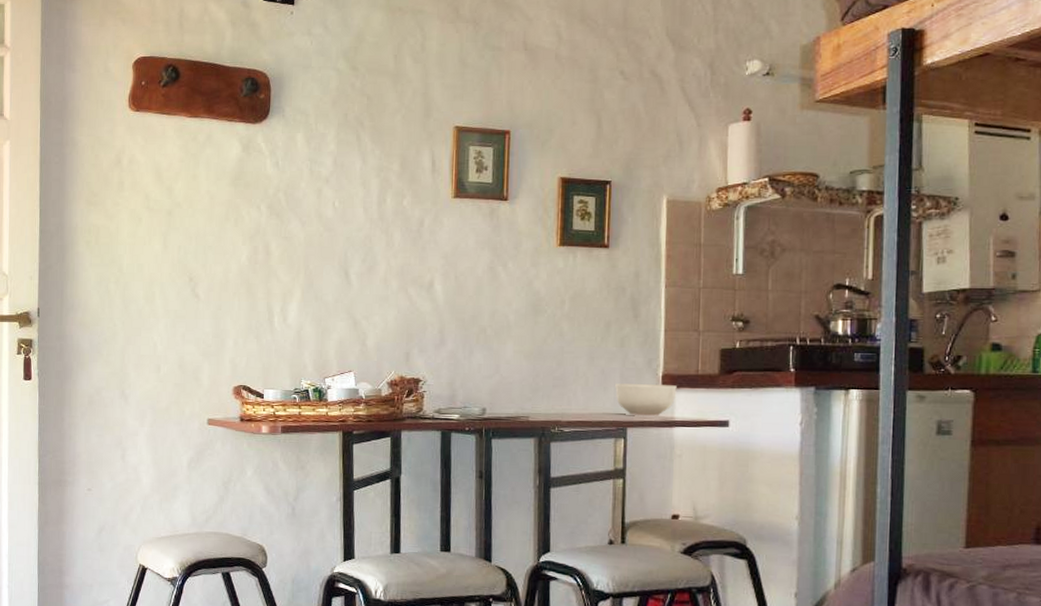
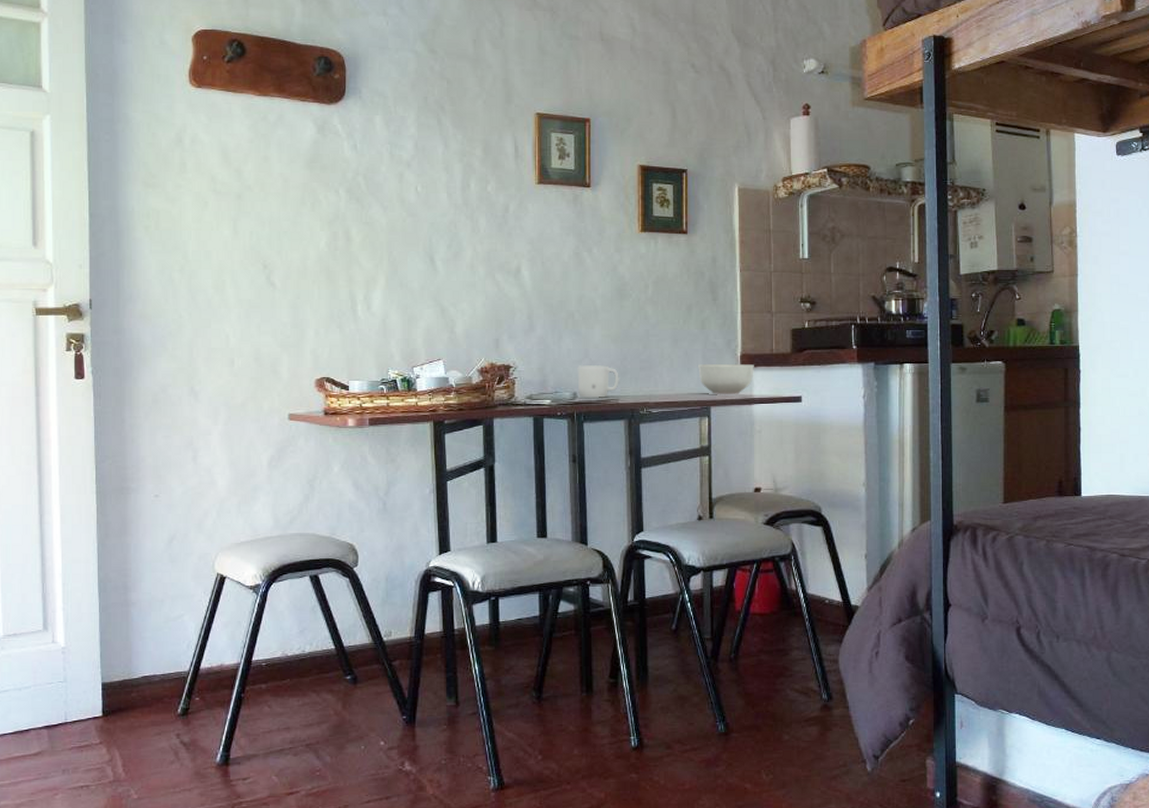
mug: none [487,381,531,415] -> present [577,365,619,398]

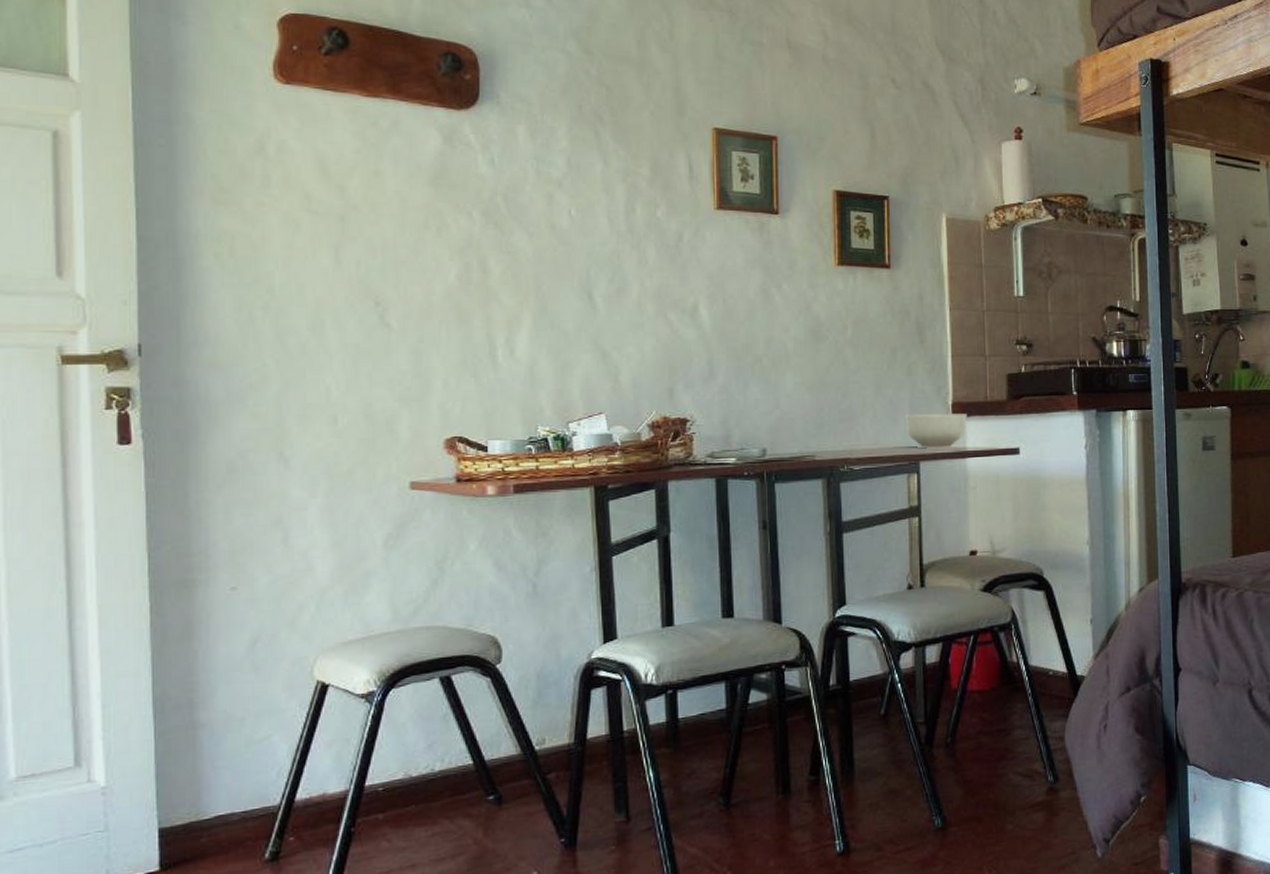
mug: present [577,365,619,398] -> none [766,417,816,455]

